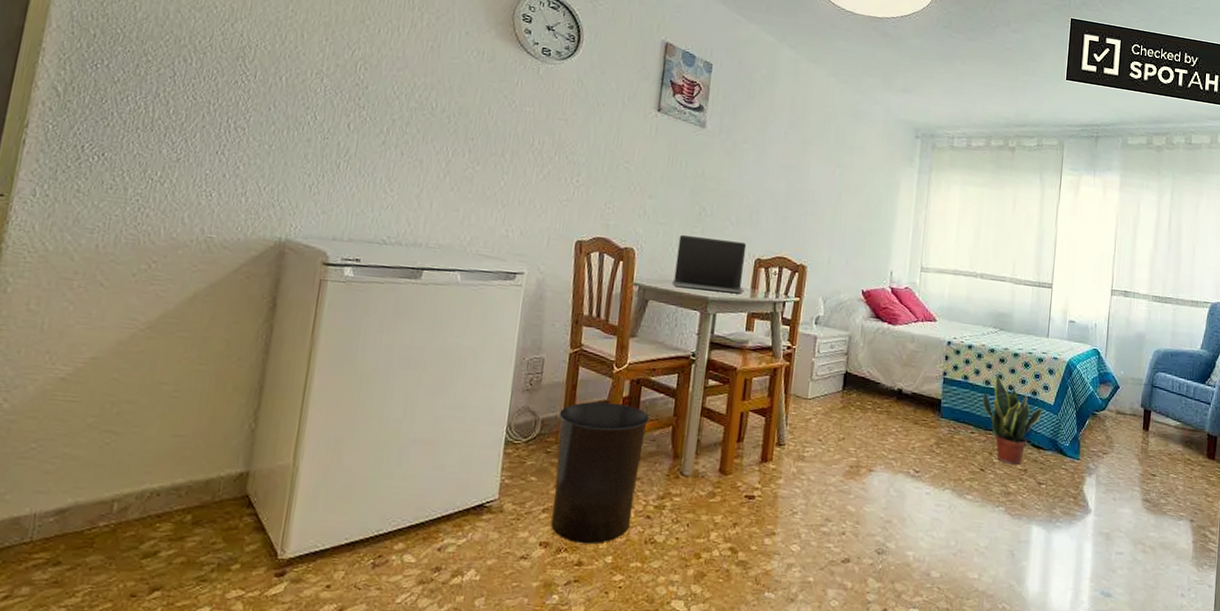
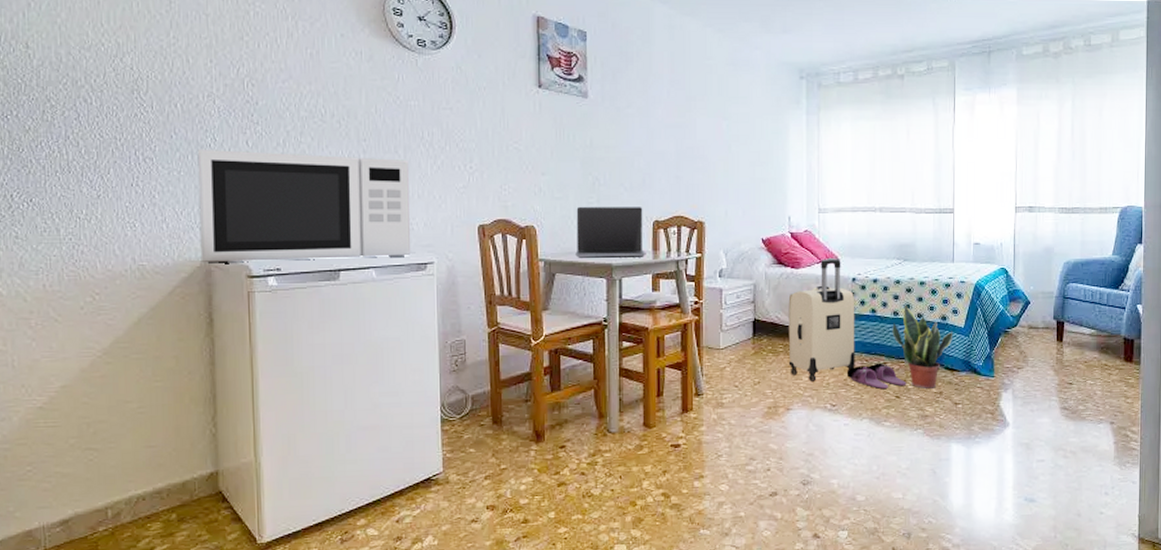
microwave: none [275,125,515,264] -> present [197,148,411,265]
waste bin: present [551,401,650,544] -> none [486,373,572,504]
suitcase: none [875,317,948,444] -> present [788,257,856,382]
slippers: none [933,431,993,461] -> present [846,362,907,390]

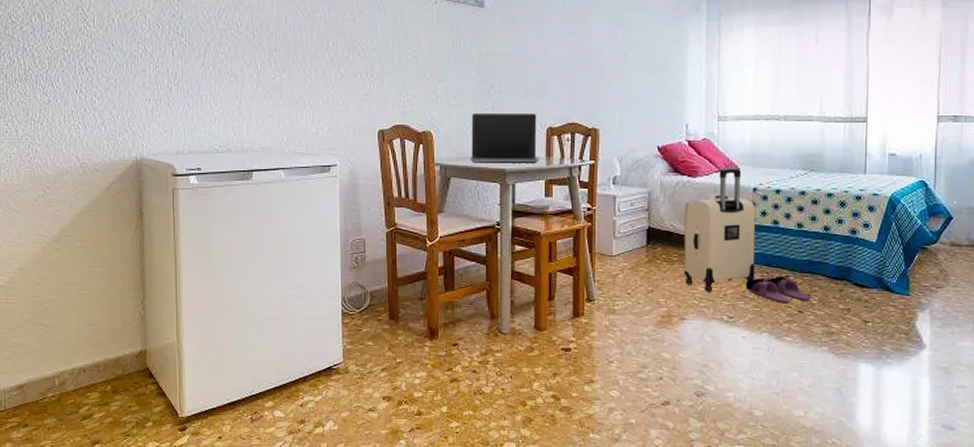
microwave: present [197,148,411,265] -> none [131,59,317,164]
potted plant: present [892,304,952,389] -> none [796,217,863,304]

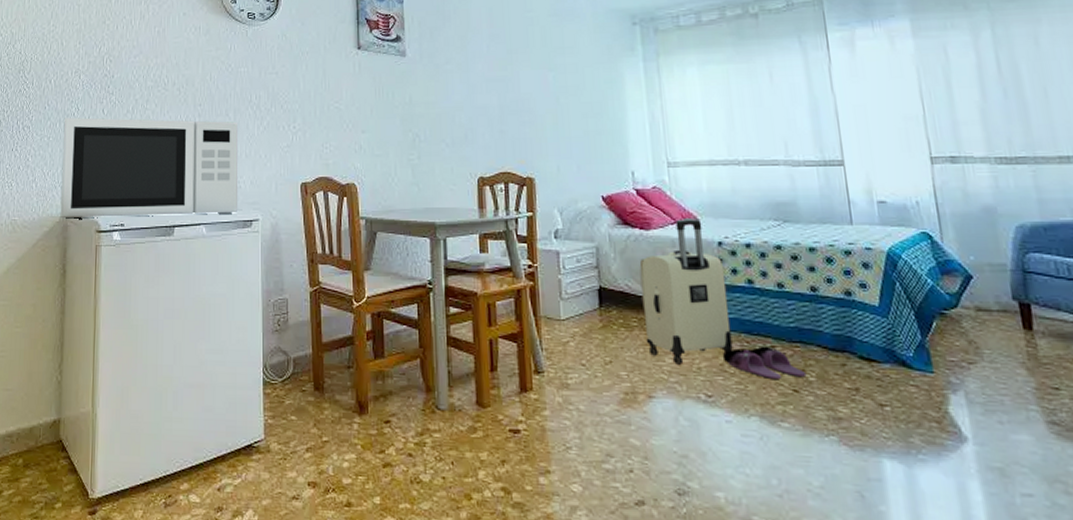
microwave: none [131,59,317,164] -> present [60,117,239,220]
laptop computer: present [470,112,540,163] -> none [397,163,472,216]

